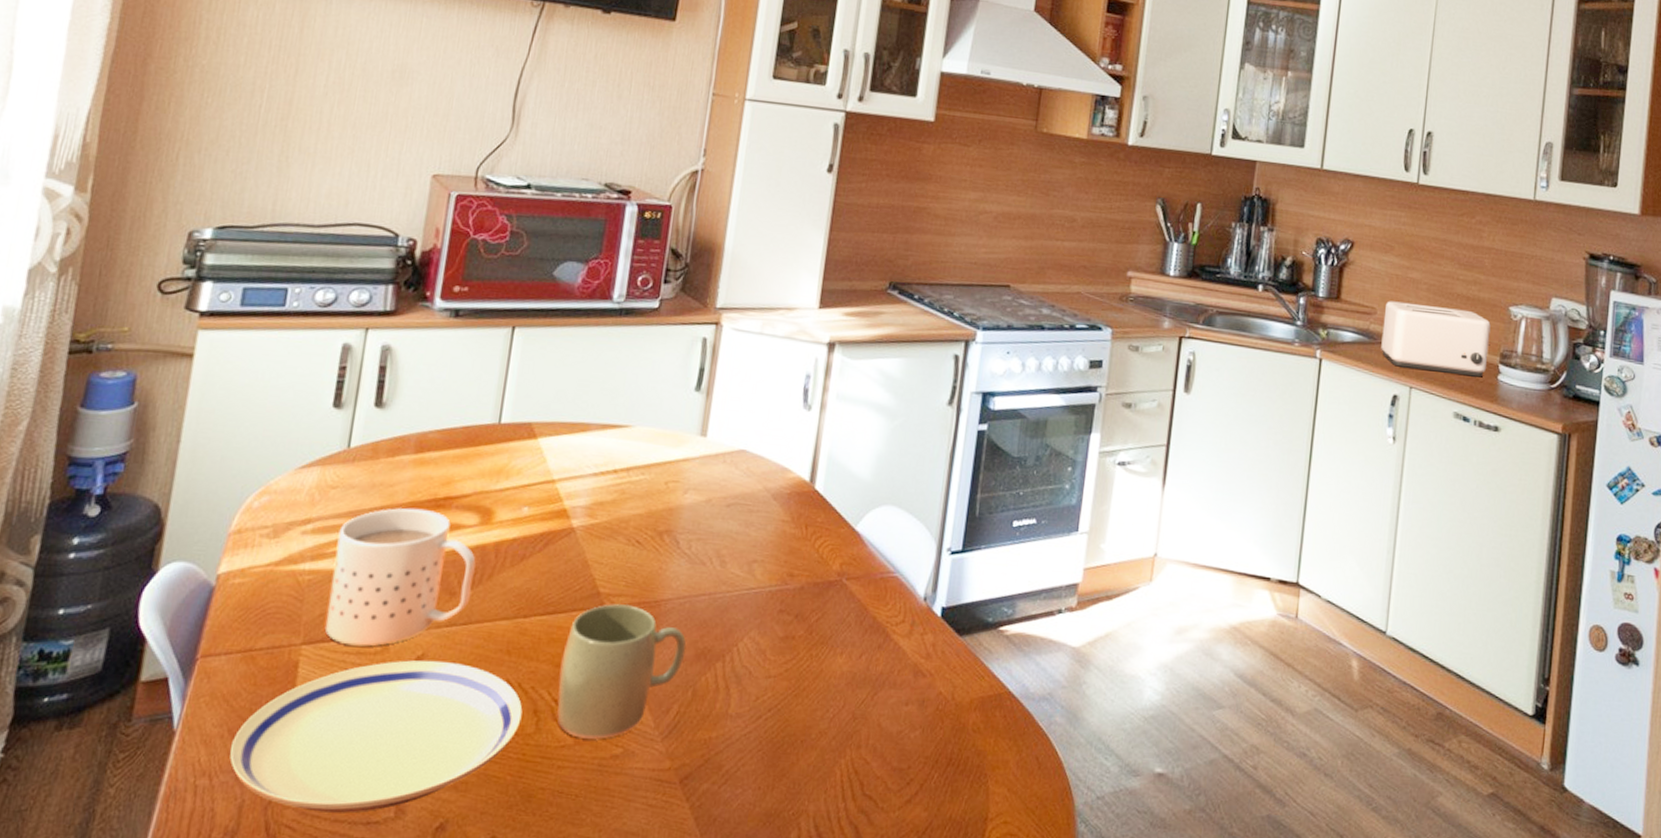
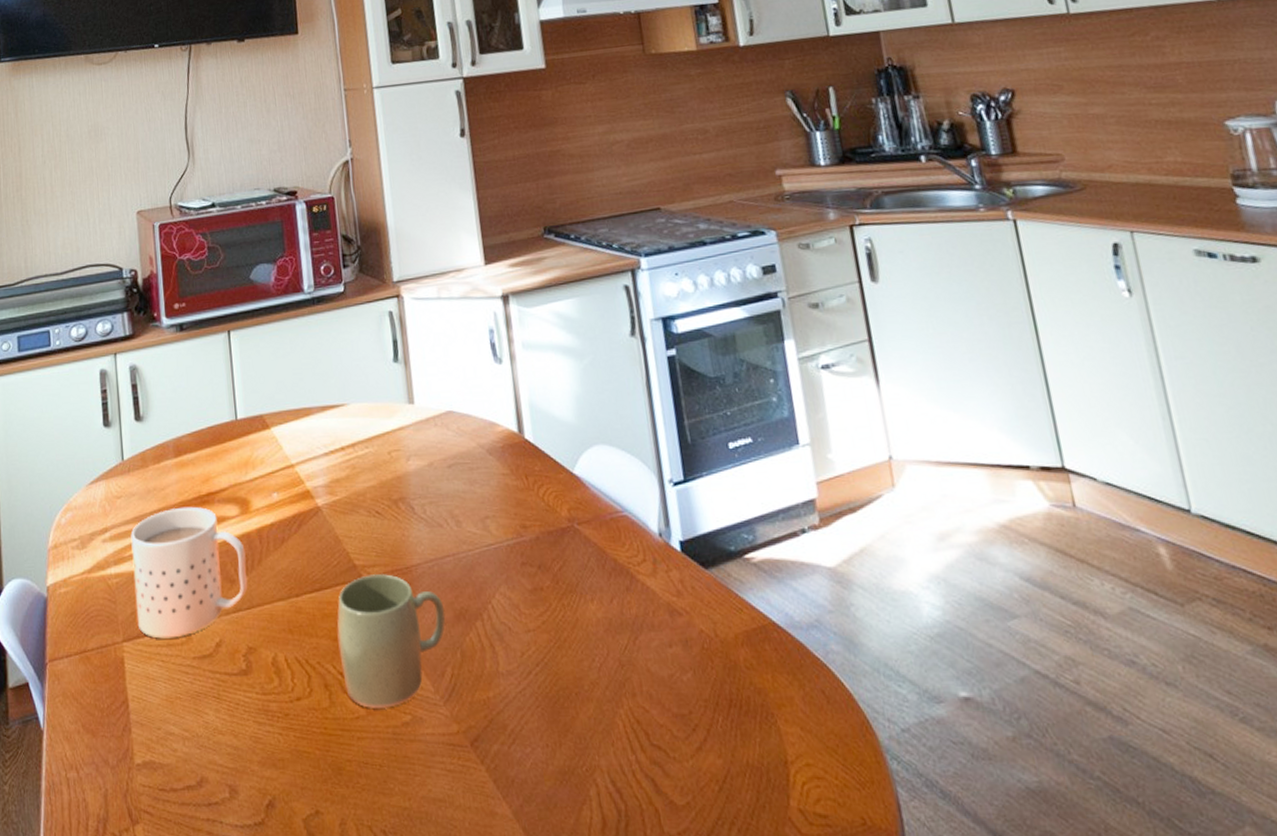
plate: present [229,660,523,814] -> none [87,645,316,796]
toaster: present [1381,301,1491,377] -> none [1072,135,1219,212]

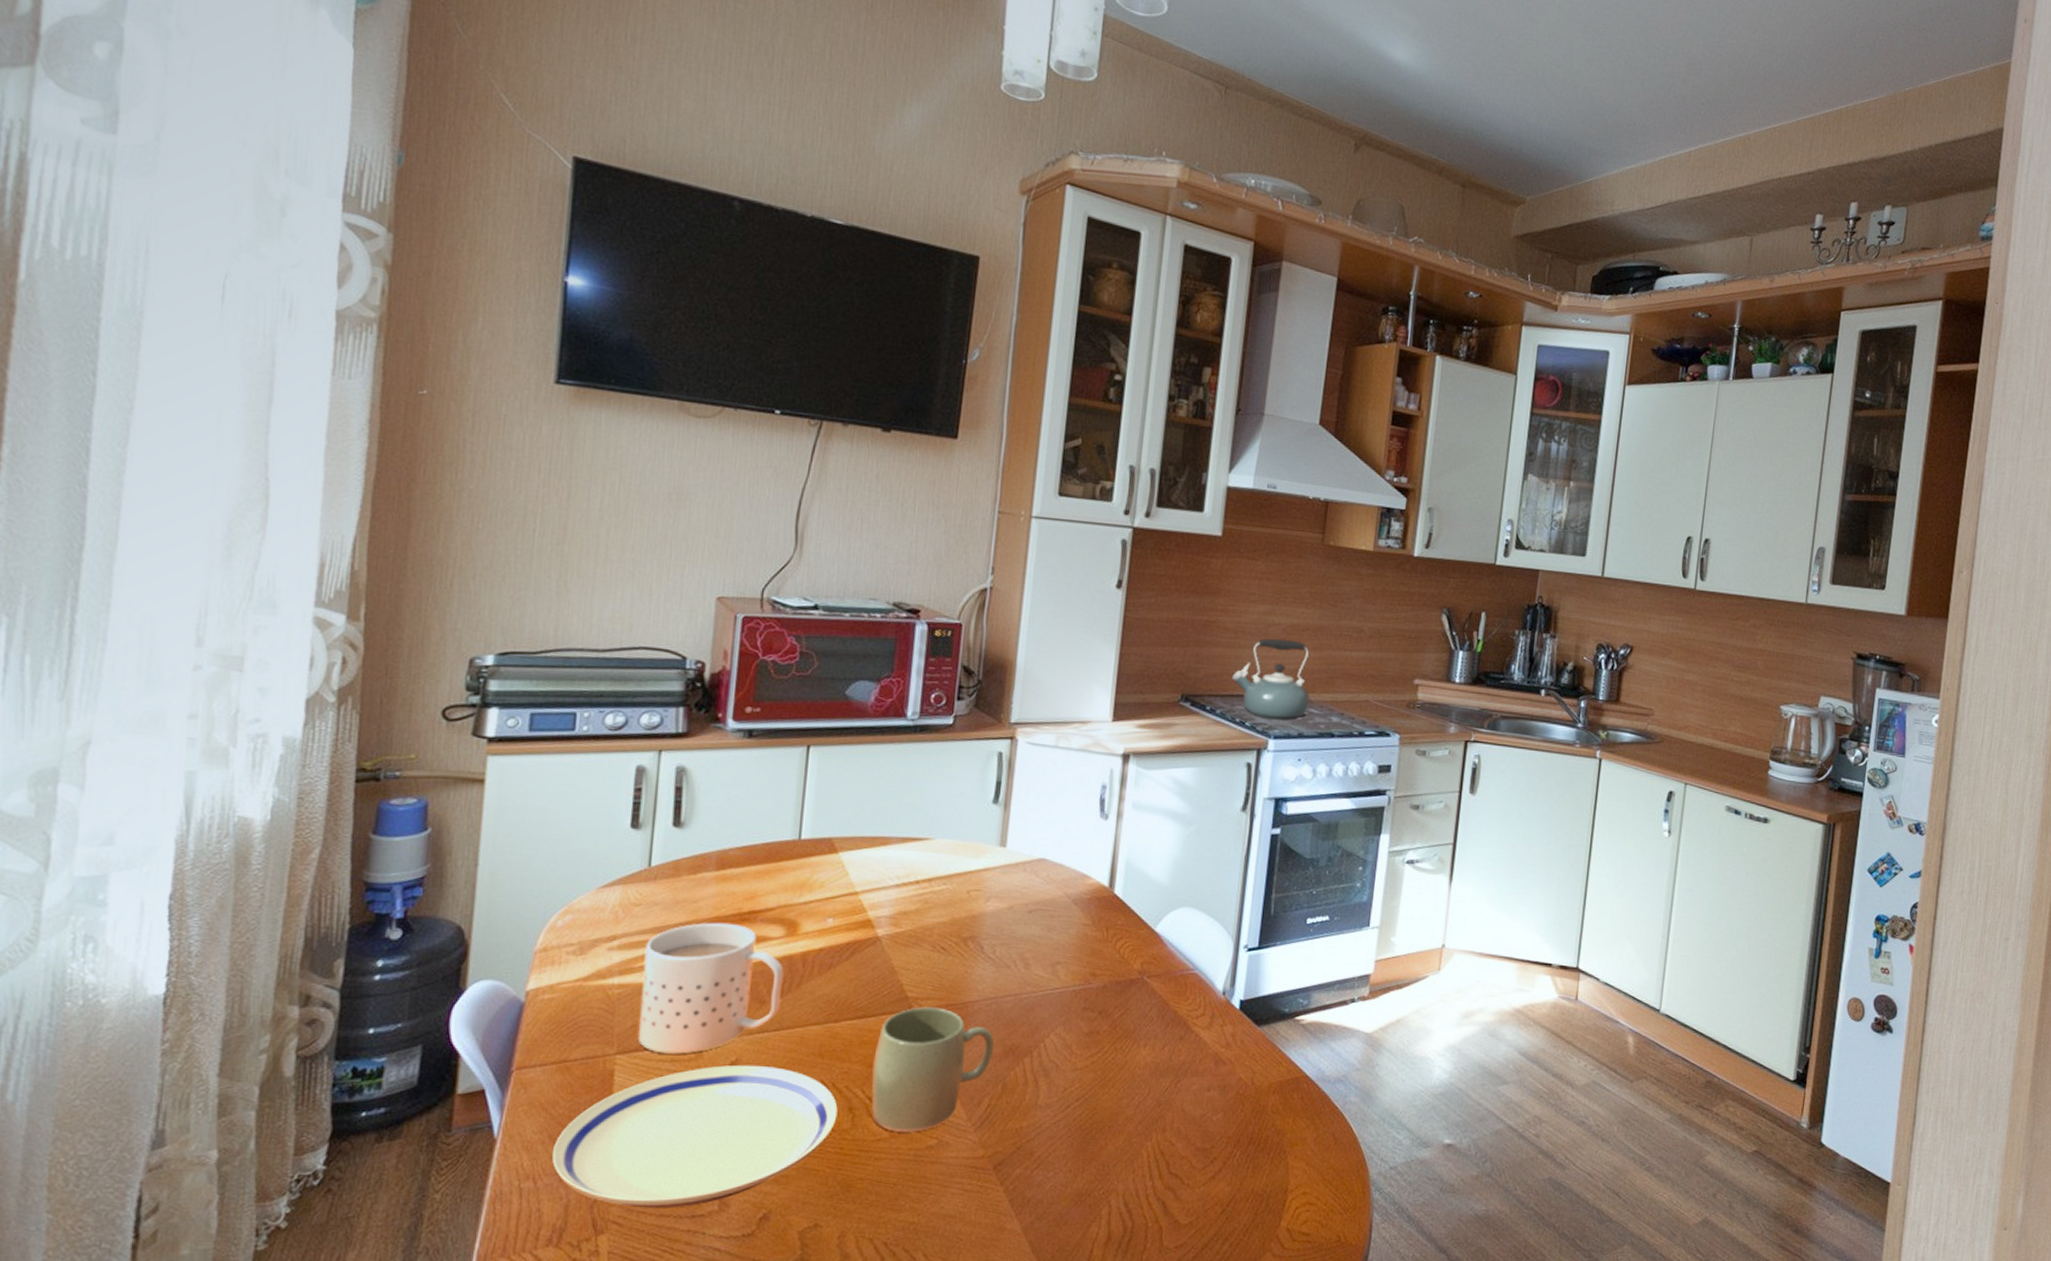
plate: none [87,645,316,796] -> present [552,1065,838,1208]
kettle: none [587,154,673,238] -> present [1231,638,1310,721]

